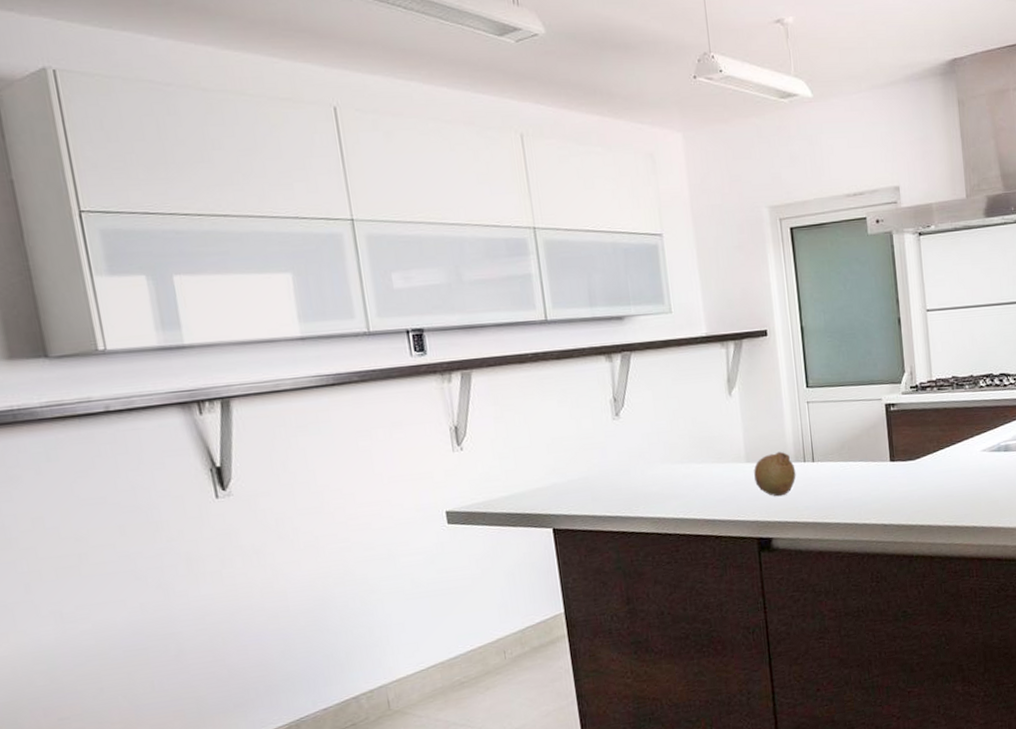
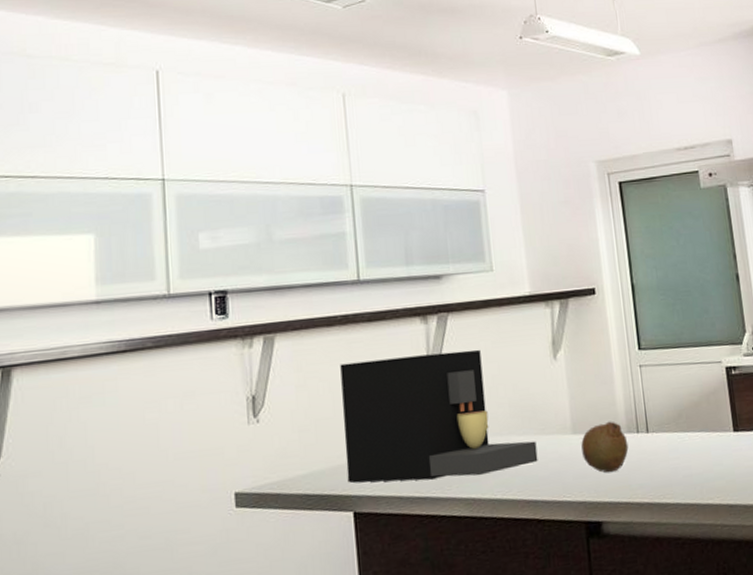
coffee maker: none [533,386,716,504] -> present [340,349,538,483]

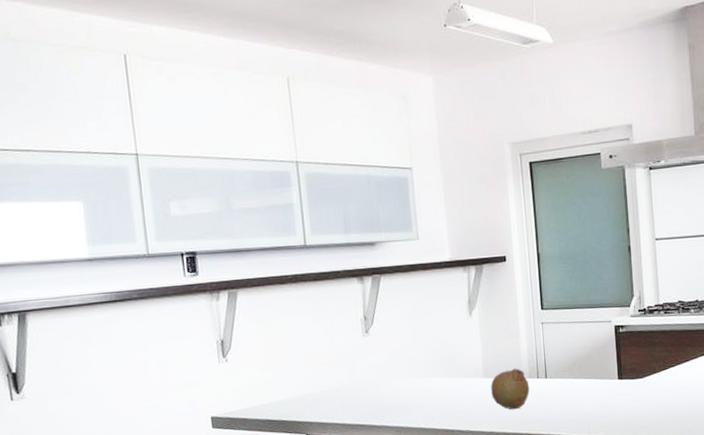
coffee maker: present [340,349,538,483] -> none [292,306,455,412]

